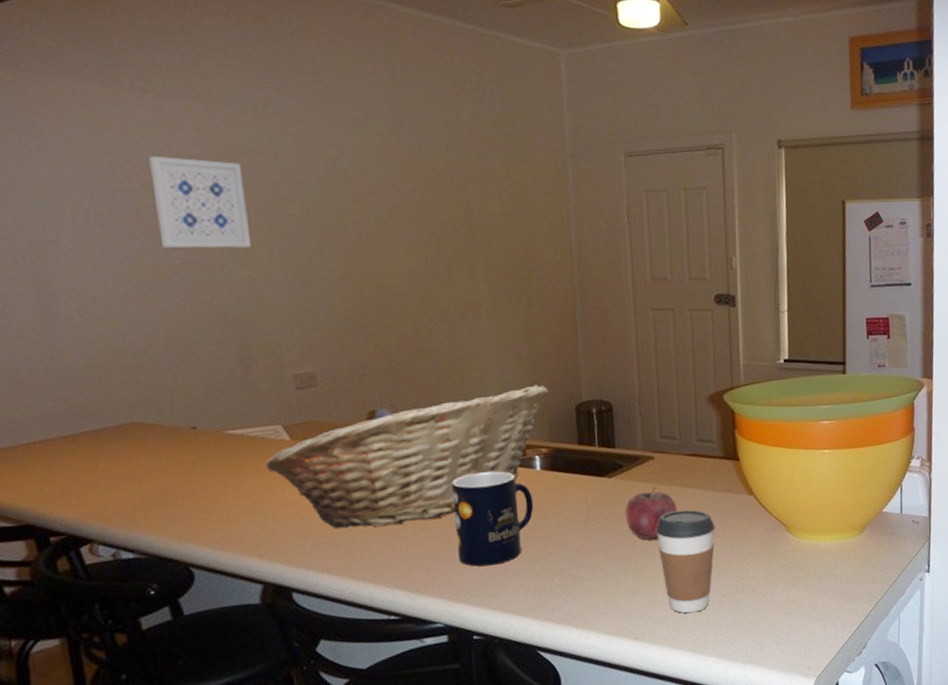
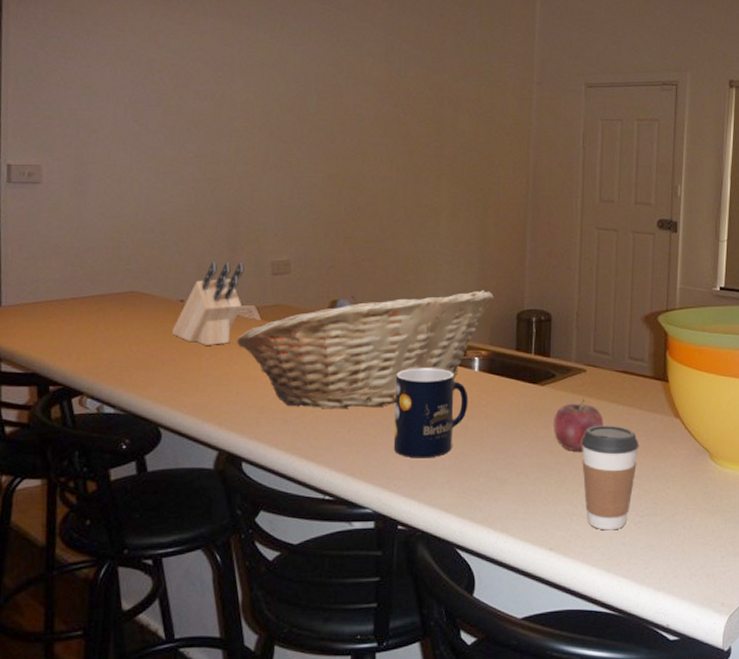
wall art: present [149,155,251,248] -> none [180,64,255,146]
knife block: none [188,380,267,474] -> present [172,261,244,345]

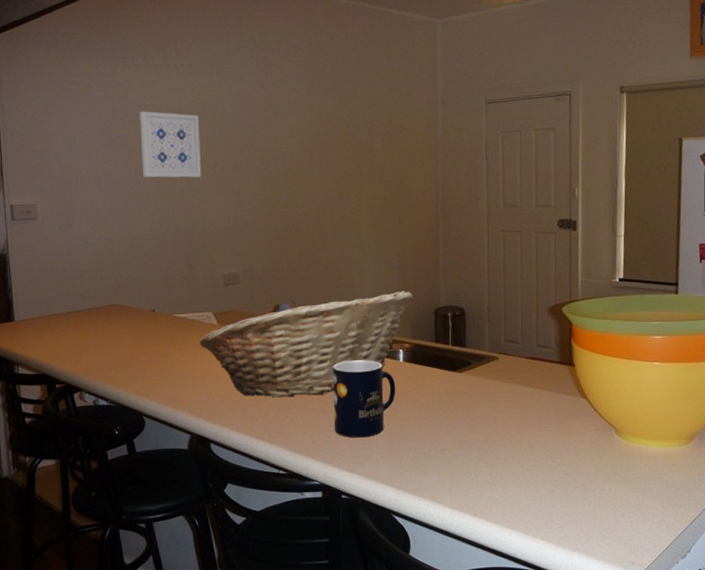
knife block: present [172,261,244,345] -> none [148,277,202,347]
wall art: none [180,64,255,146] -> present [140,111,201,178]
apple: present [553,399,604,451] -> none [471,383,517,430]
coffee cup: present [581,425,639,531] -> none [497,406,550,499]

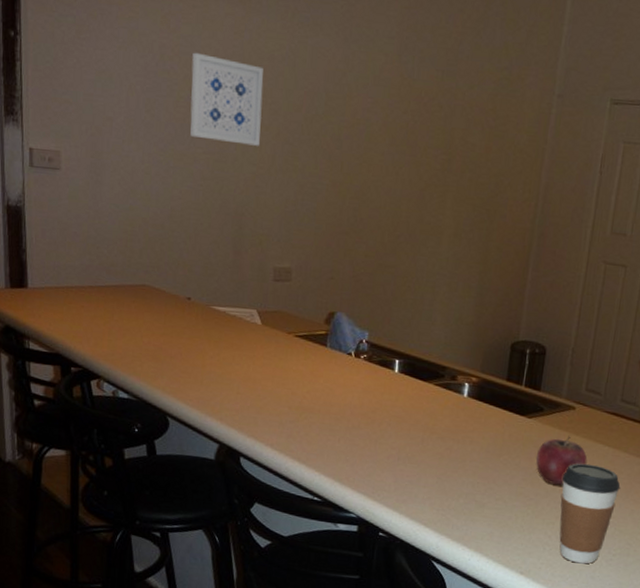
fruit basket: present [200,291,413,398] -> none [239,308,490,421]
mug: present [332,360,396,438] -> none [379,386,456,475]
apple: none [471,383,517,430] -> present [535,436,588,486]
coffee cup: none [497,406,550,499] -> present [559,463,621,564]

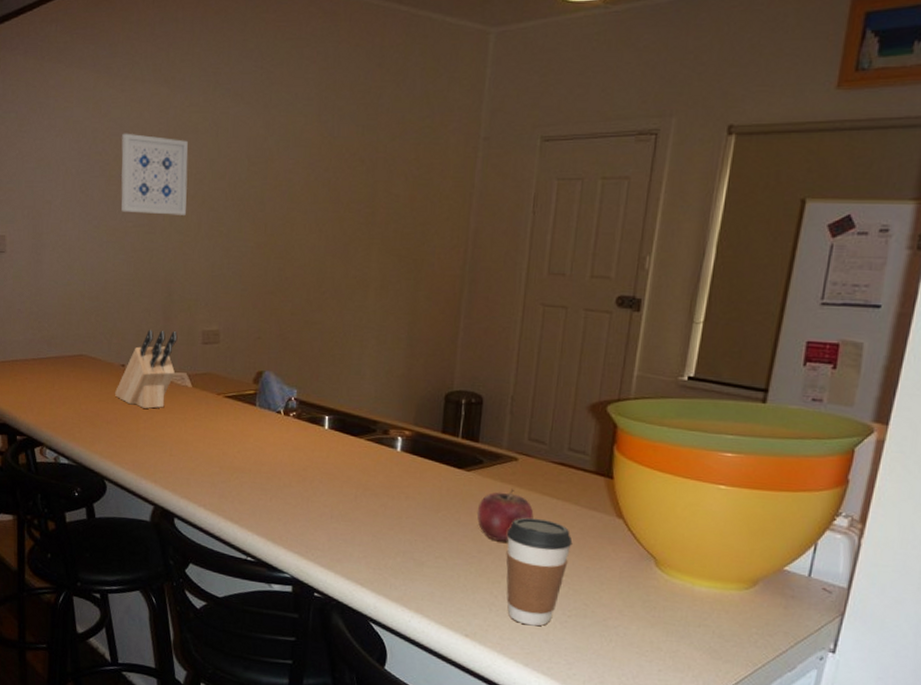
knife block: none [180,262,248,345] -> present [115,329,178,409]

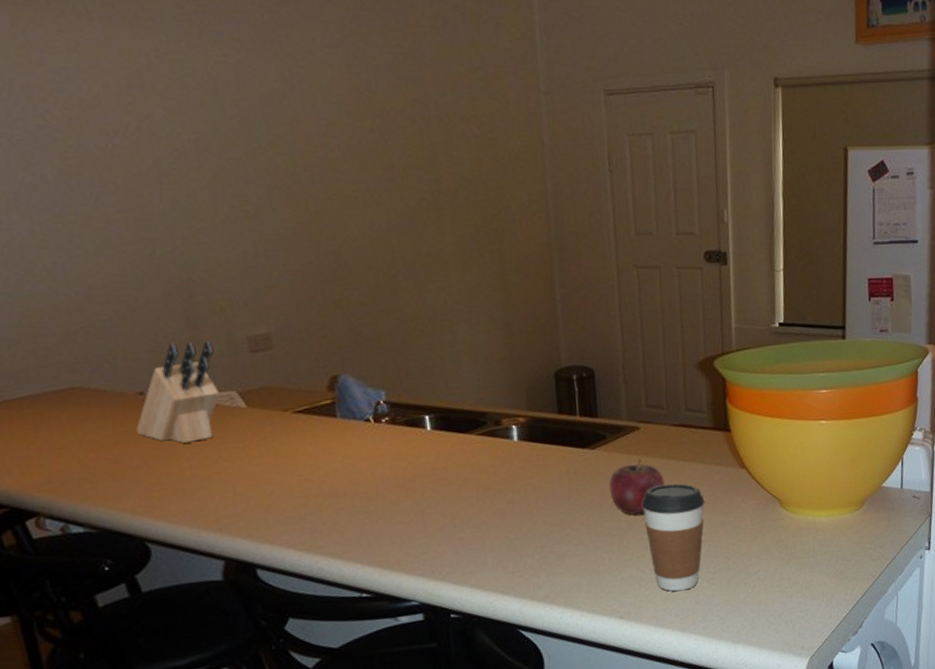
wall art: present [121,133,188,215] -> none [72,88,192,195]

